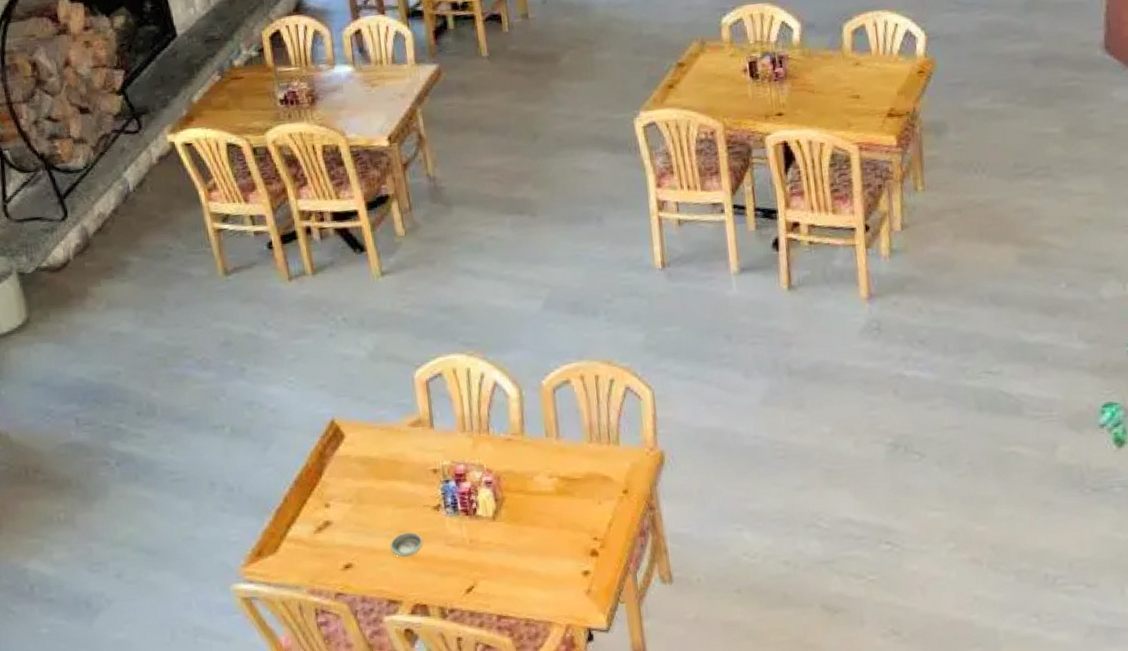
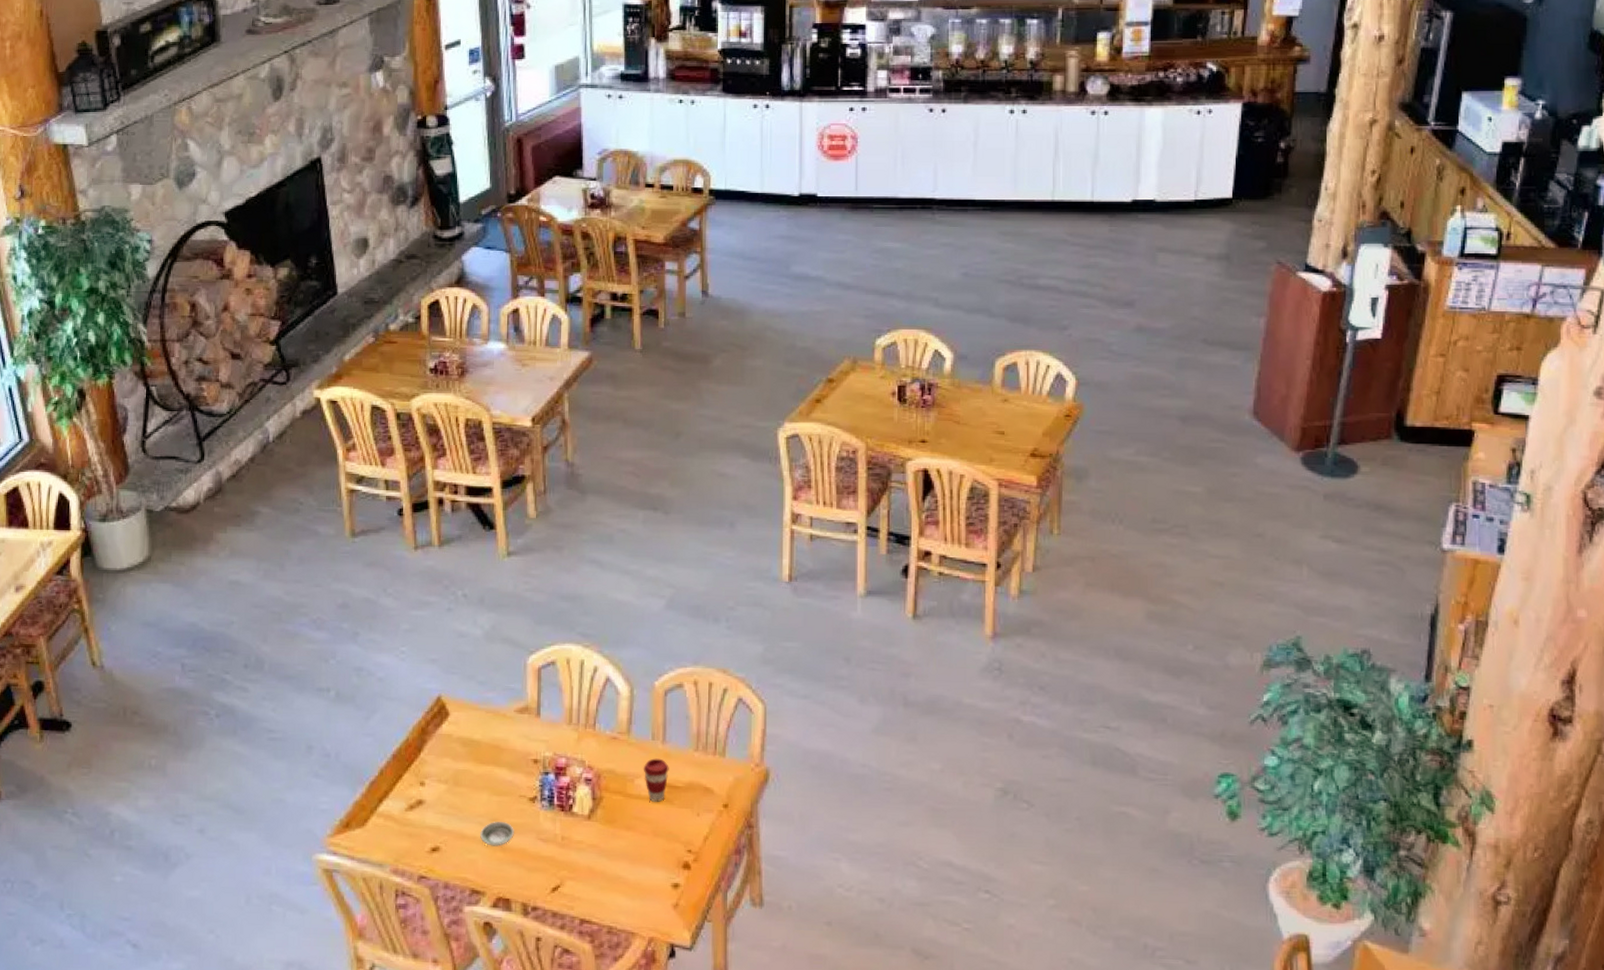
coffee cup: none [540,454,566,496] -> present [643,758,669,802]

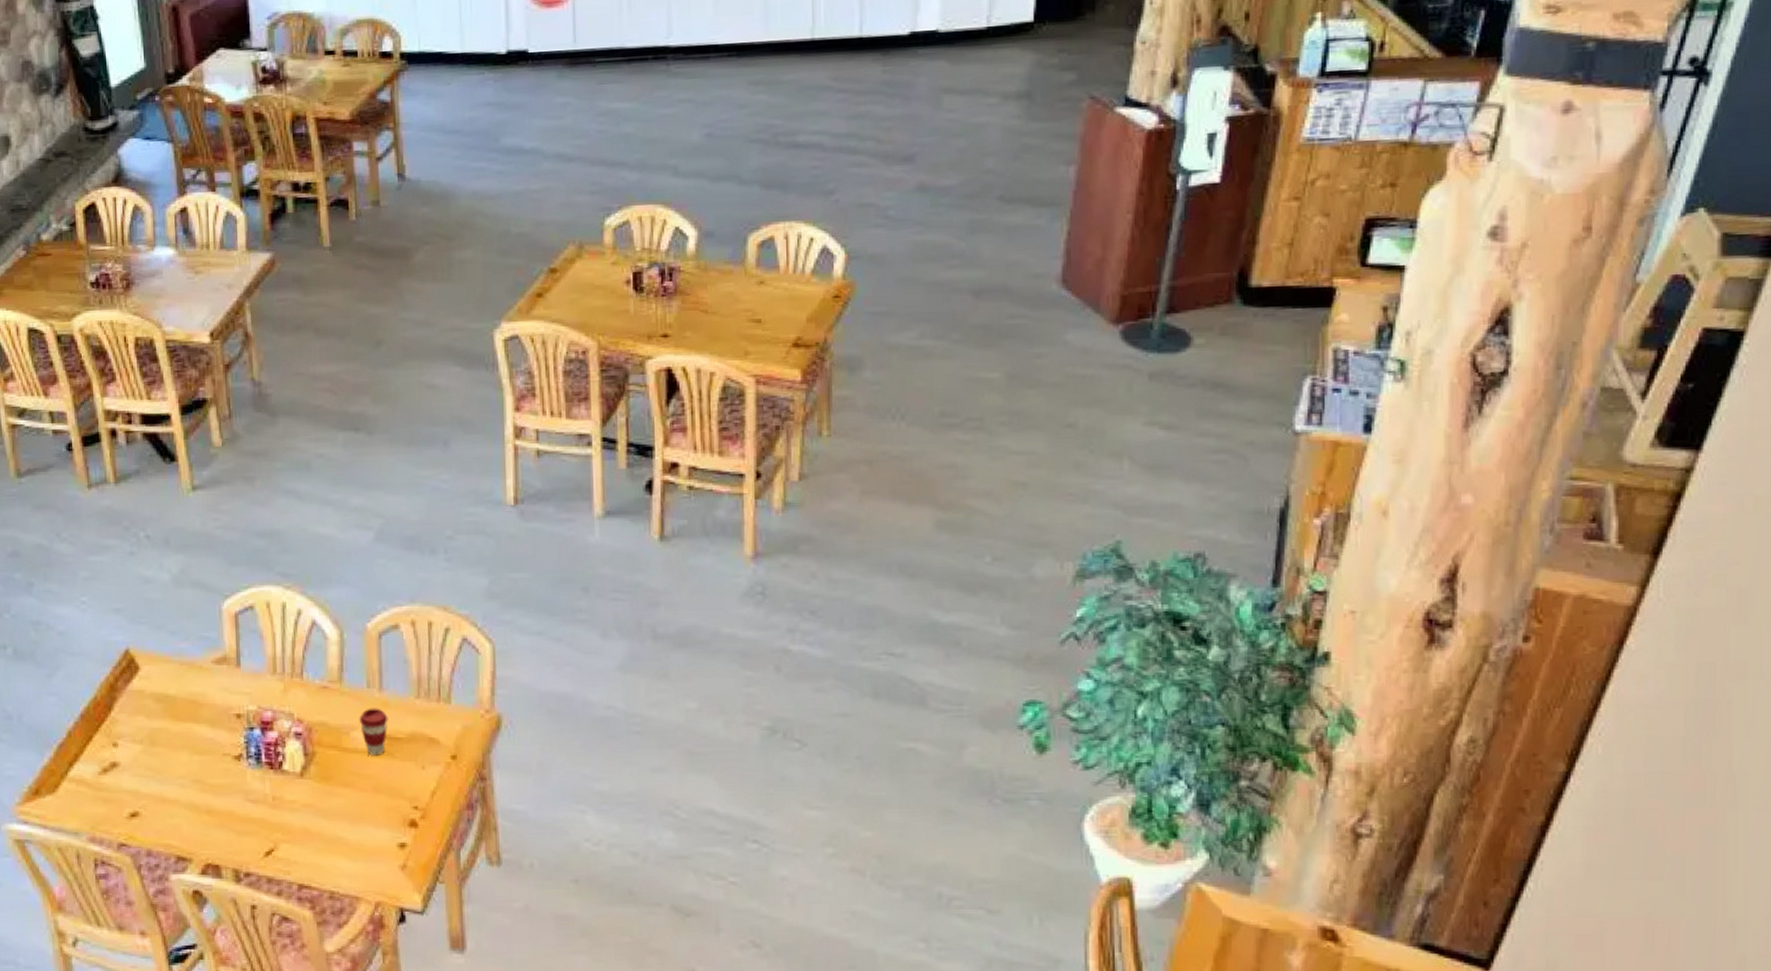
saucer: present [480,821,514,846] -> none [182,782,220,809]

